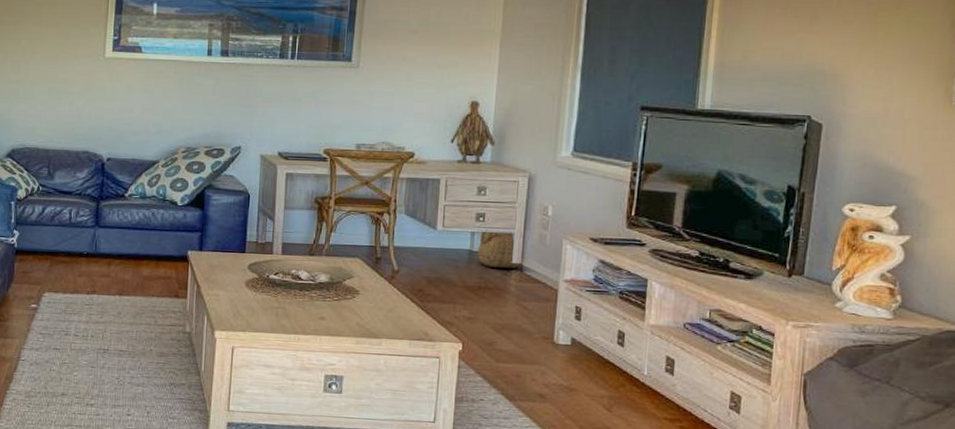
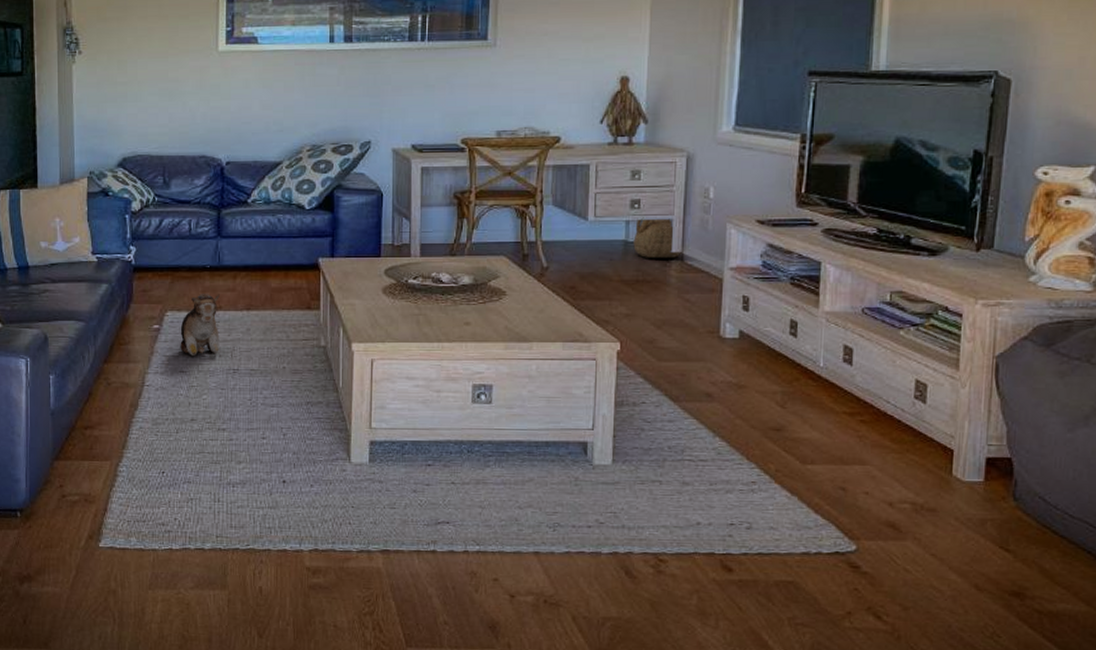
plush toy: none [55,278,95,335] -> present [180,294,220,356]

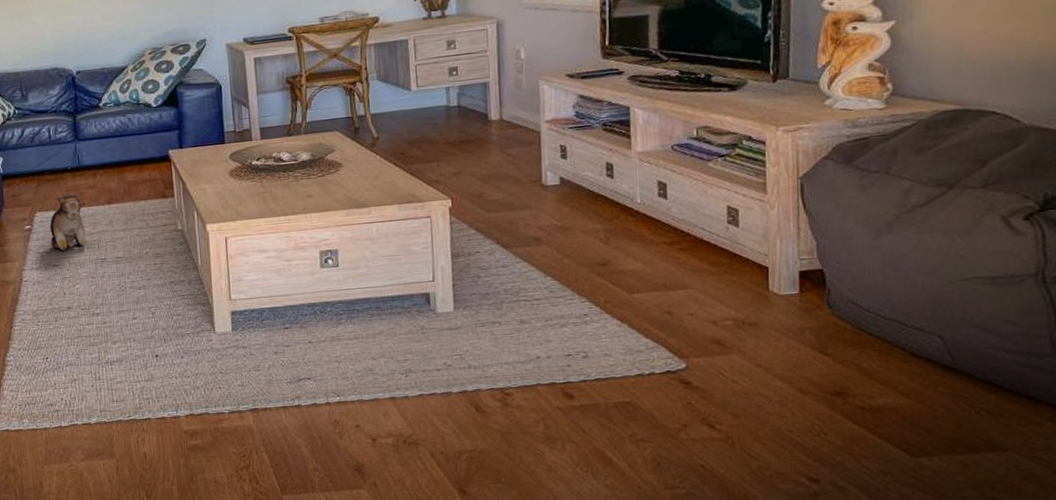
basket: present [633,217,685,258] -> none [454,81,503,120]

